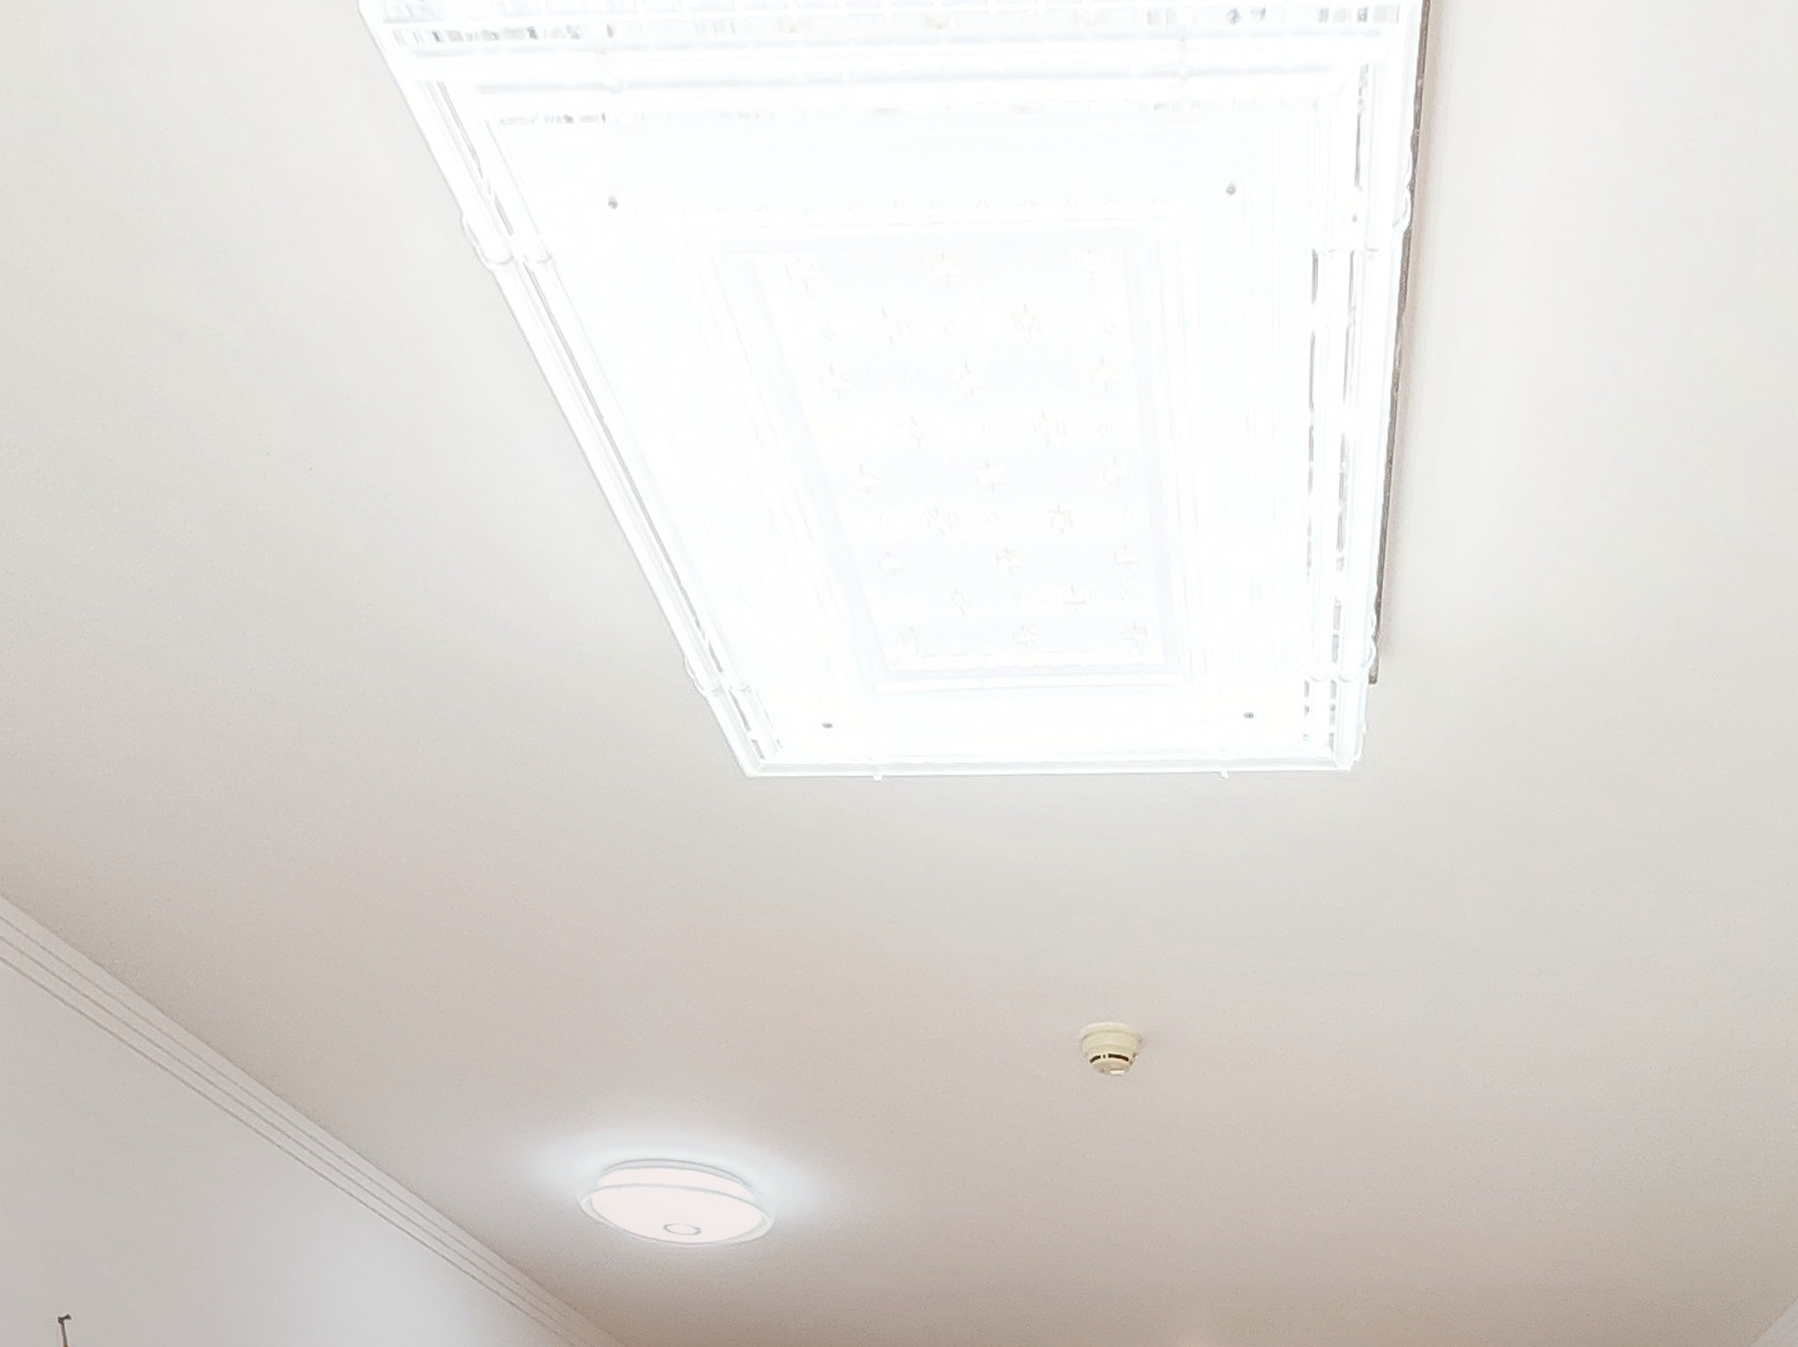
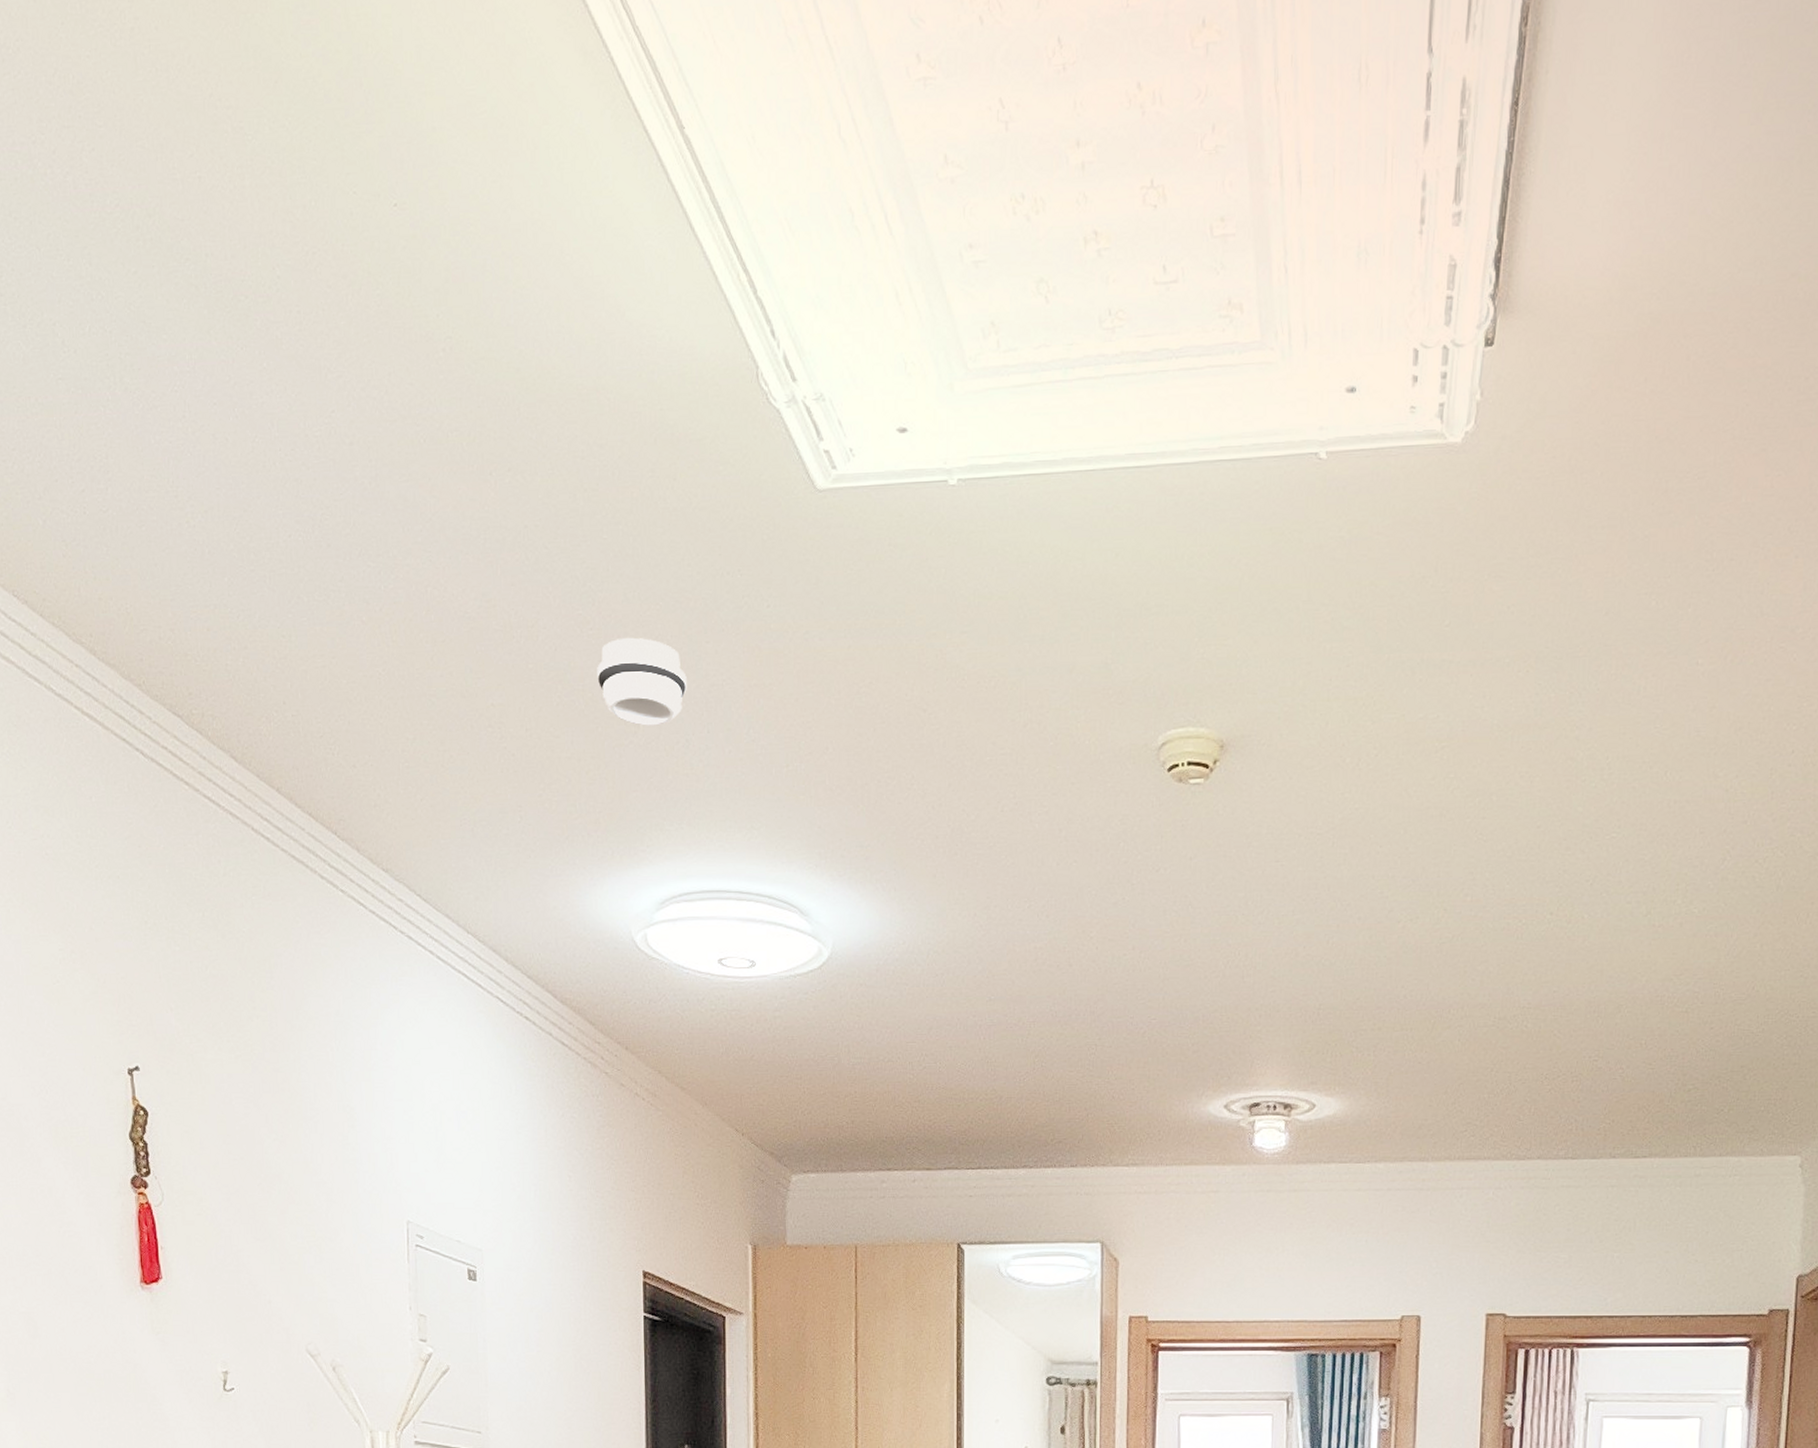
smoke detector: none [533,910,624,997] -> present [597,637,687,726]

